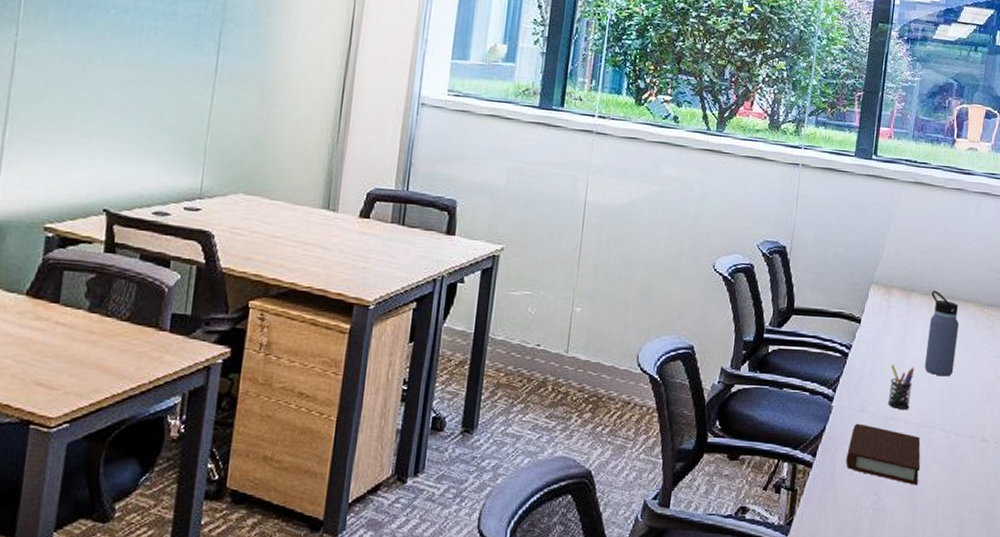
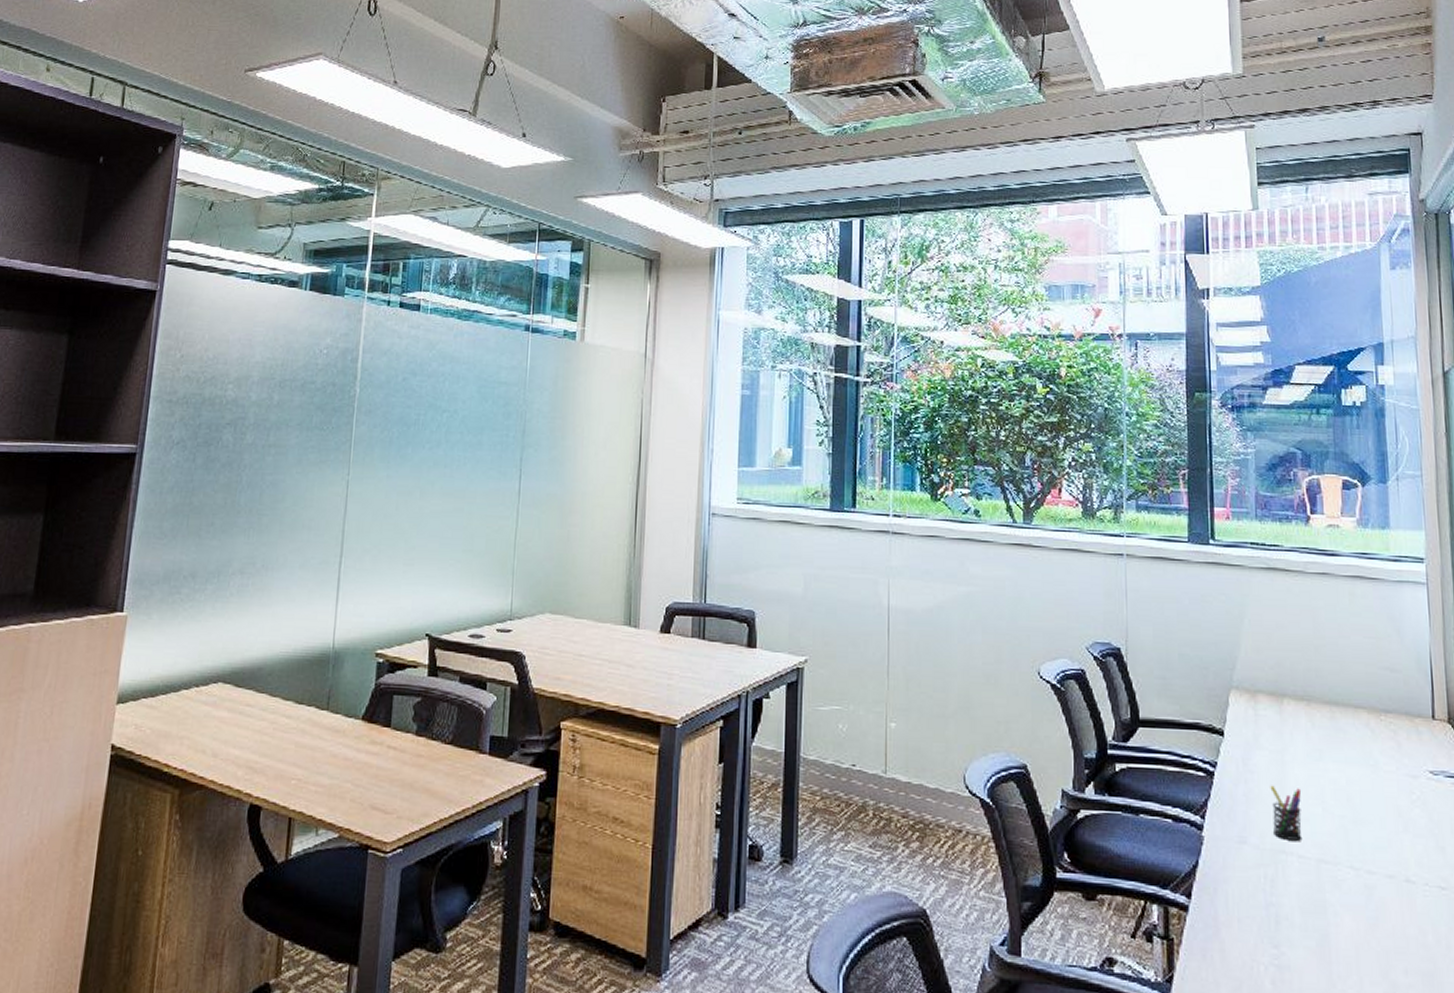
book: present [846,423,921,485] -> none [1230,857,1328,937]
water bottle: present [924,290,960,377] -> none [1308,694,1353,800]

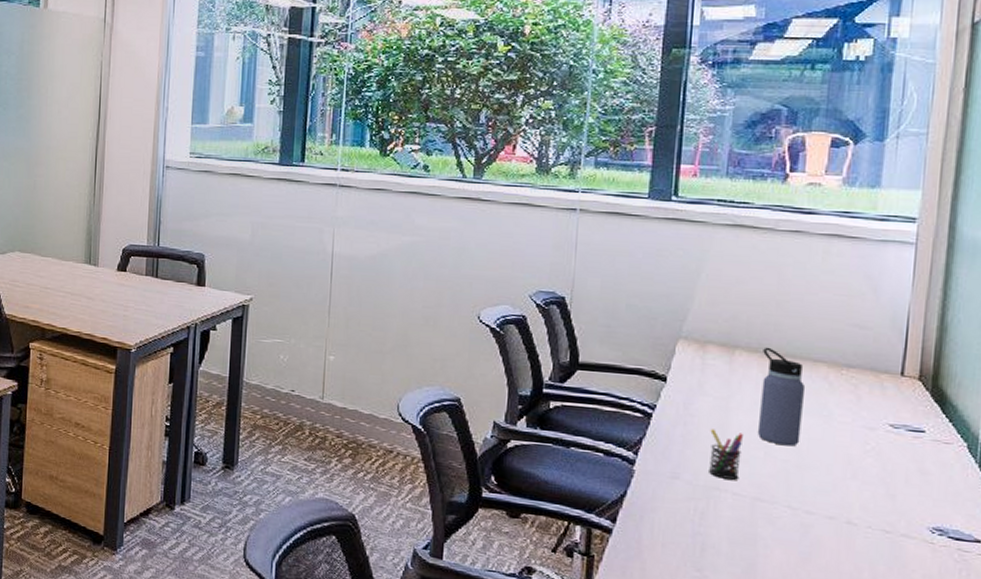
water bottle: none [1308,694,1353,800] -> present [757,347,806,447]

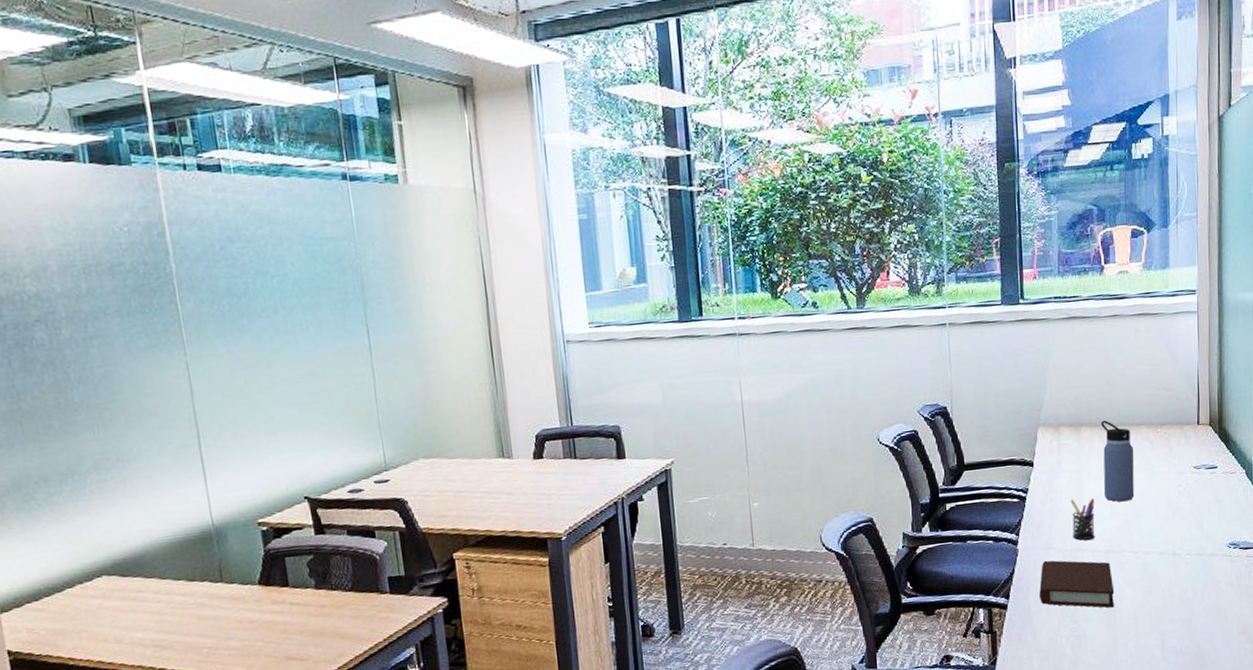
book: none [655,490,758,566] -> present [1039,560,1114,608]

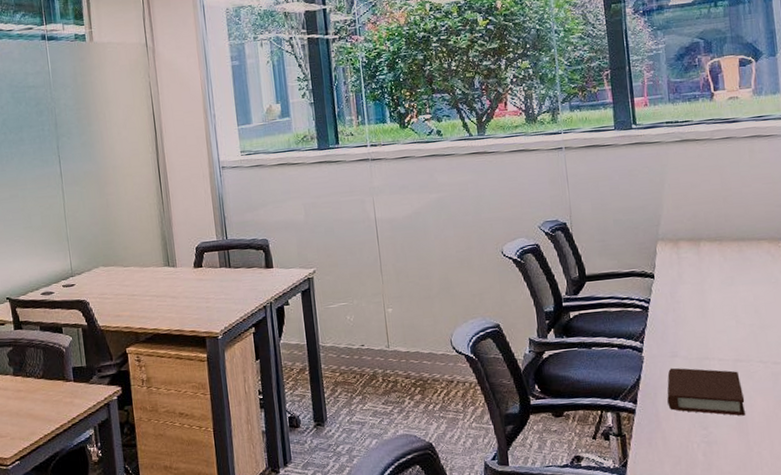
pen holder: present [1070,498,1095,540] -> none [693,309,721,349]
water bottle: present [1101,420,1135,502] -> none [720,235,759,313]

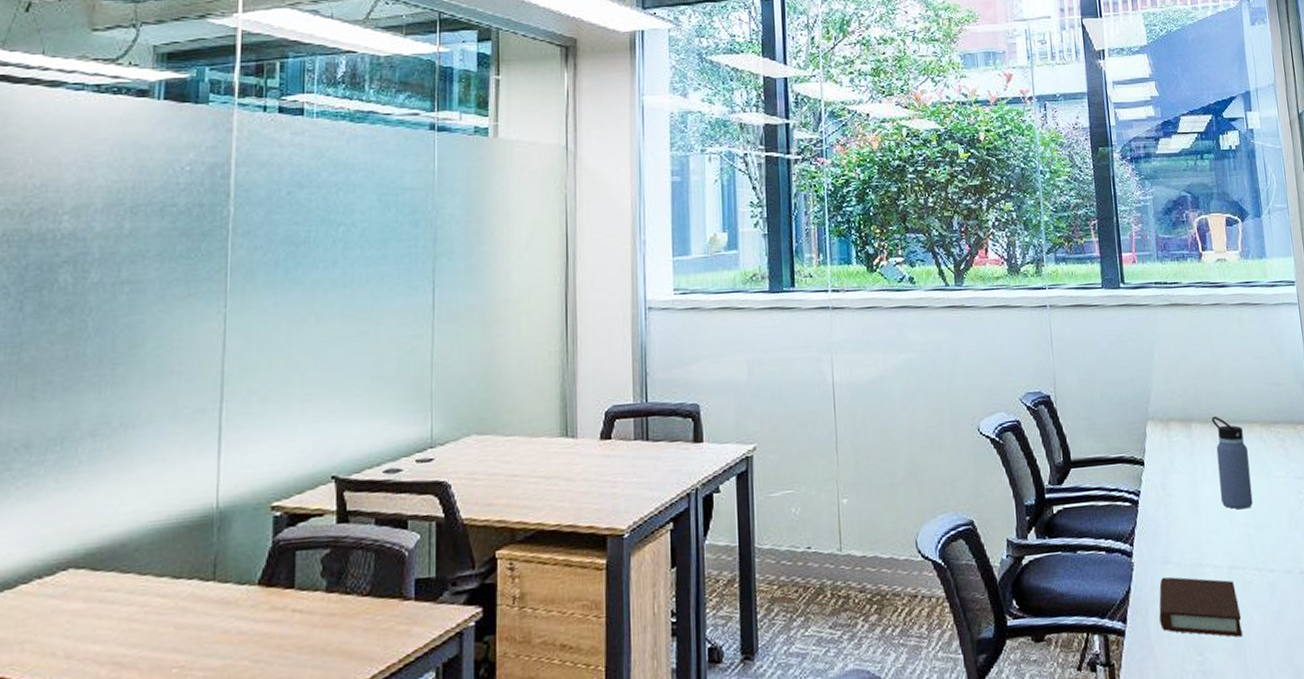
water bottle: none [720,235,759,313] -> present [1211,416,1253,510]

